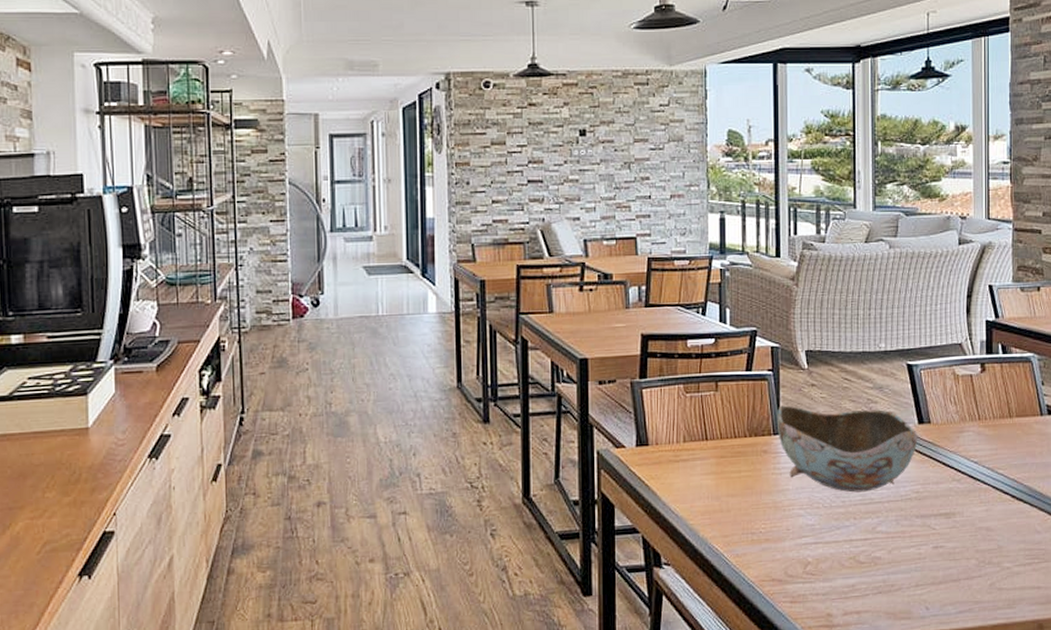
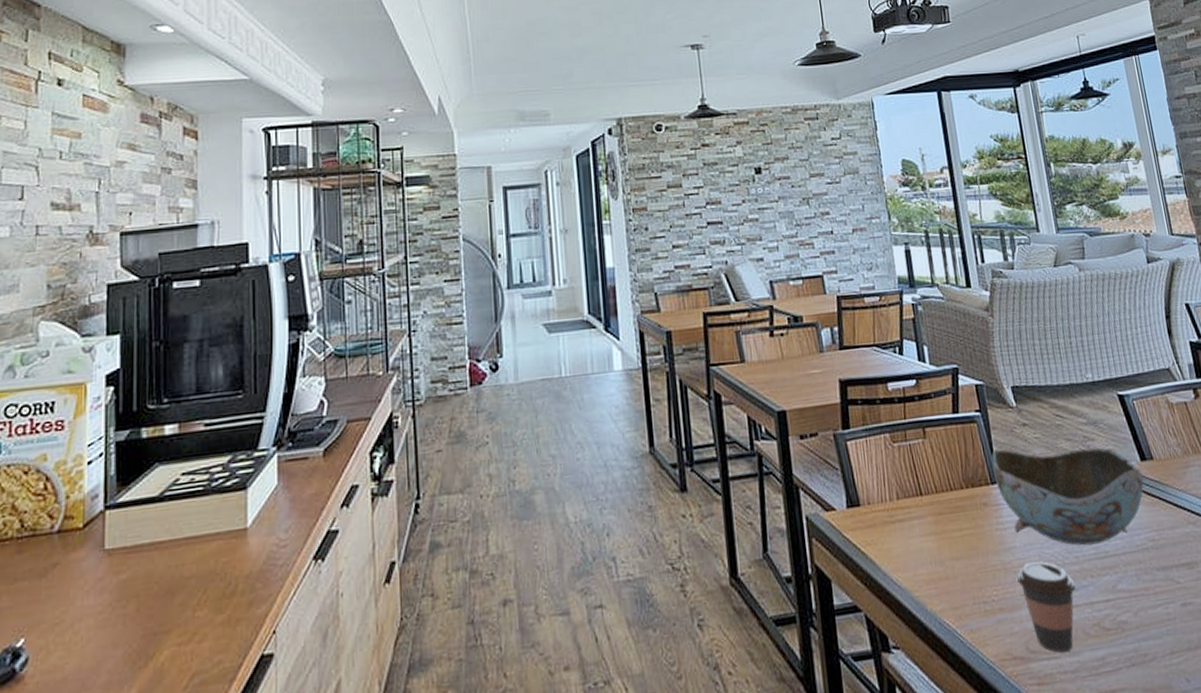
coffee cup: none [784,502,838,578] -> present [1016,561,1076,653]

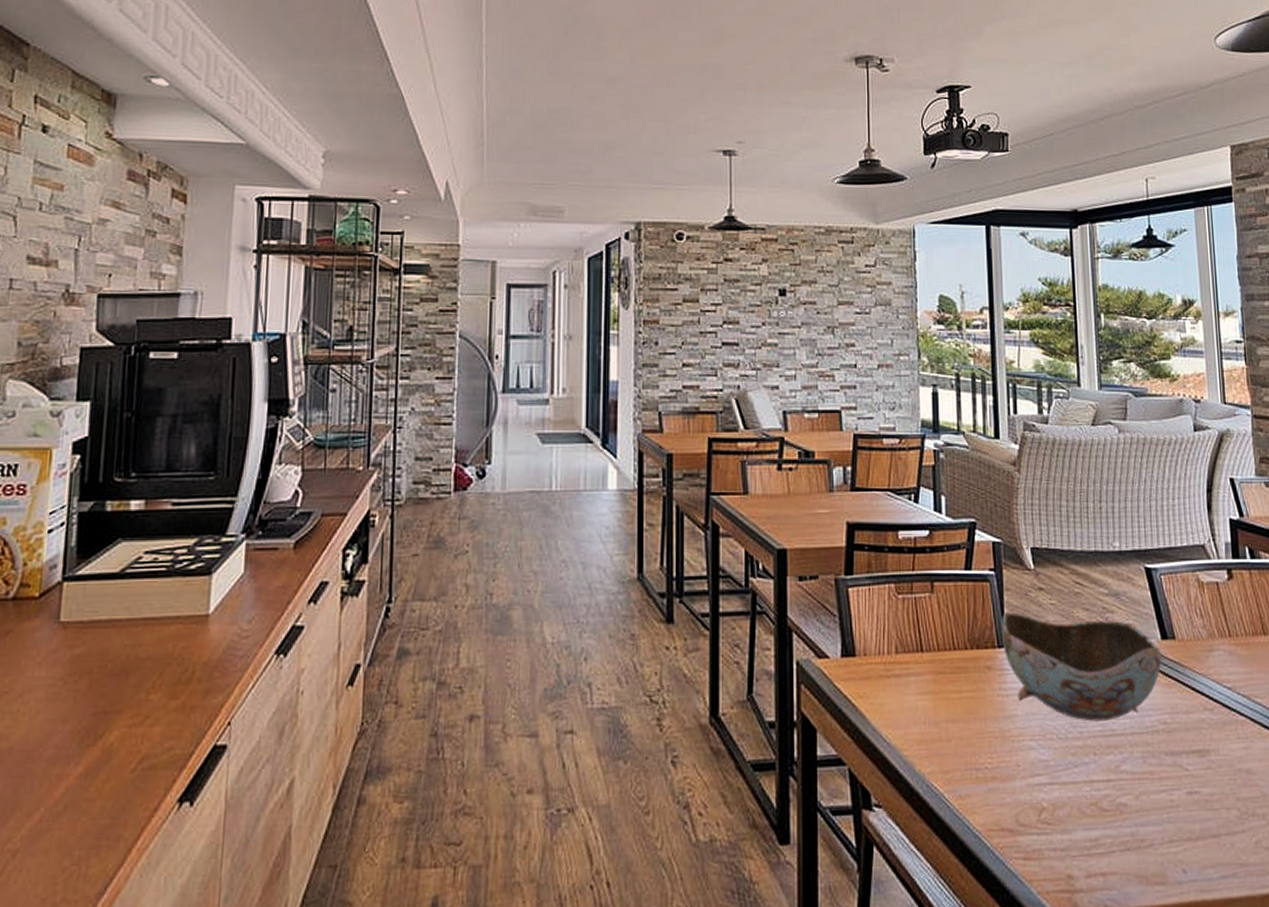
coffee cup: present [1016,561,1076,653] -> none [1013,732,1076,829]

